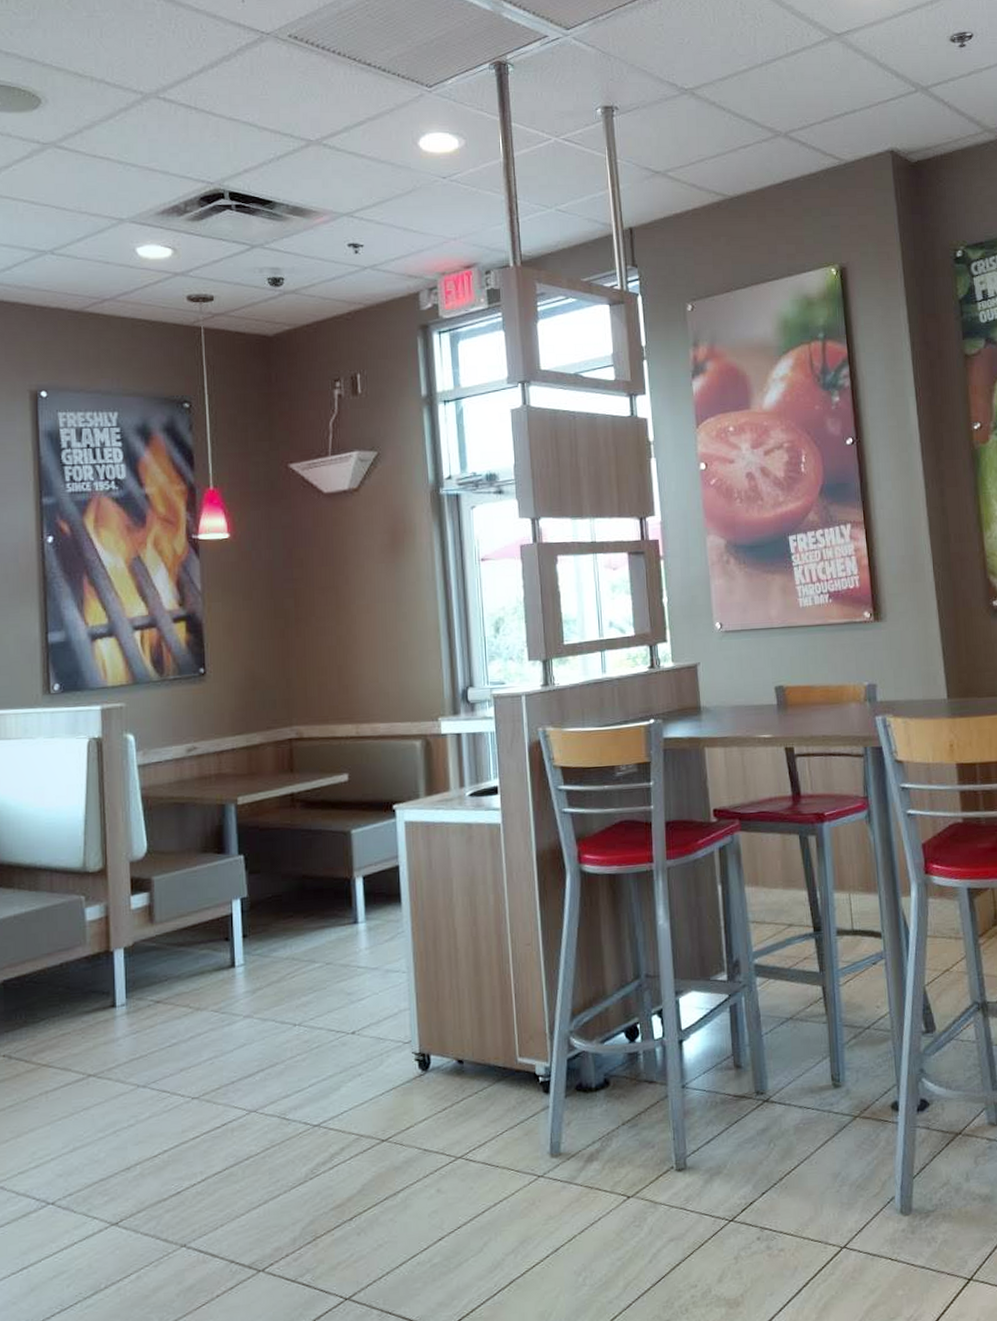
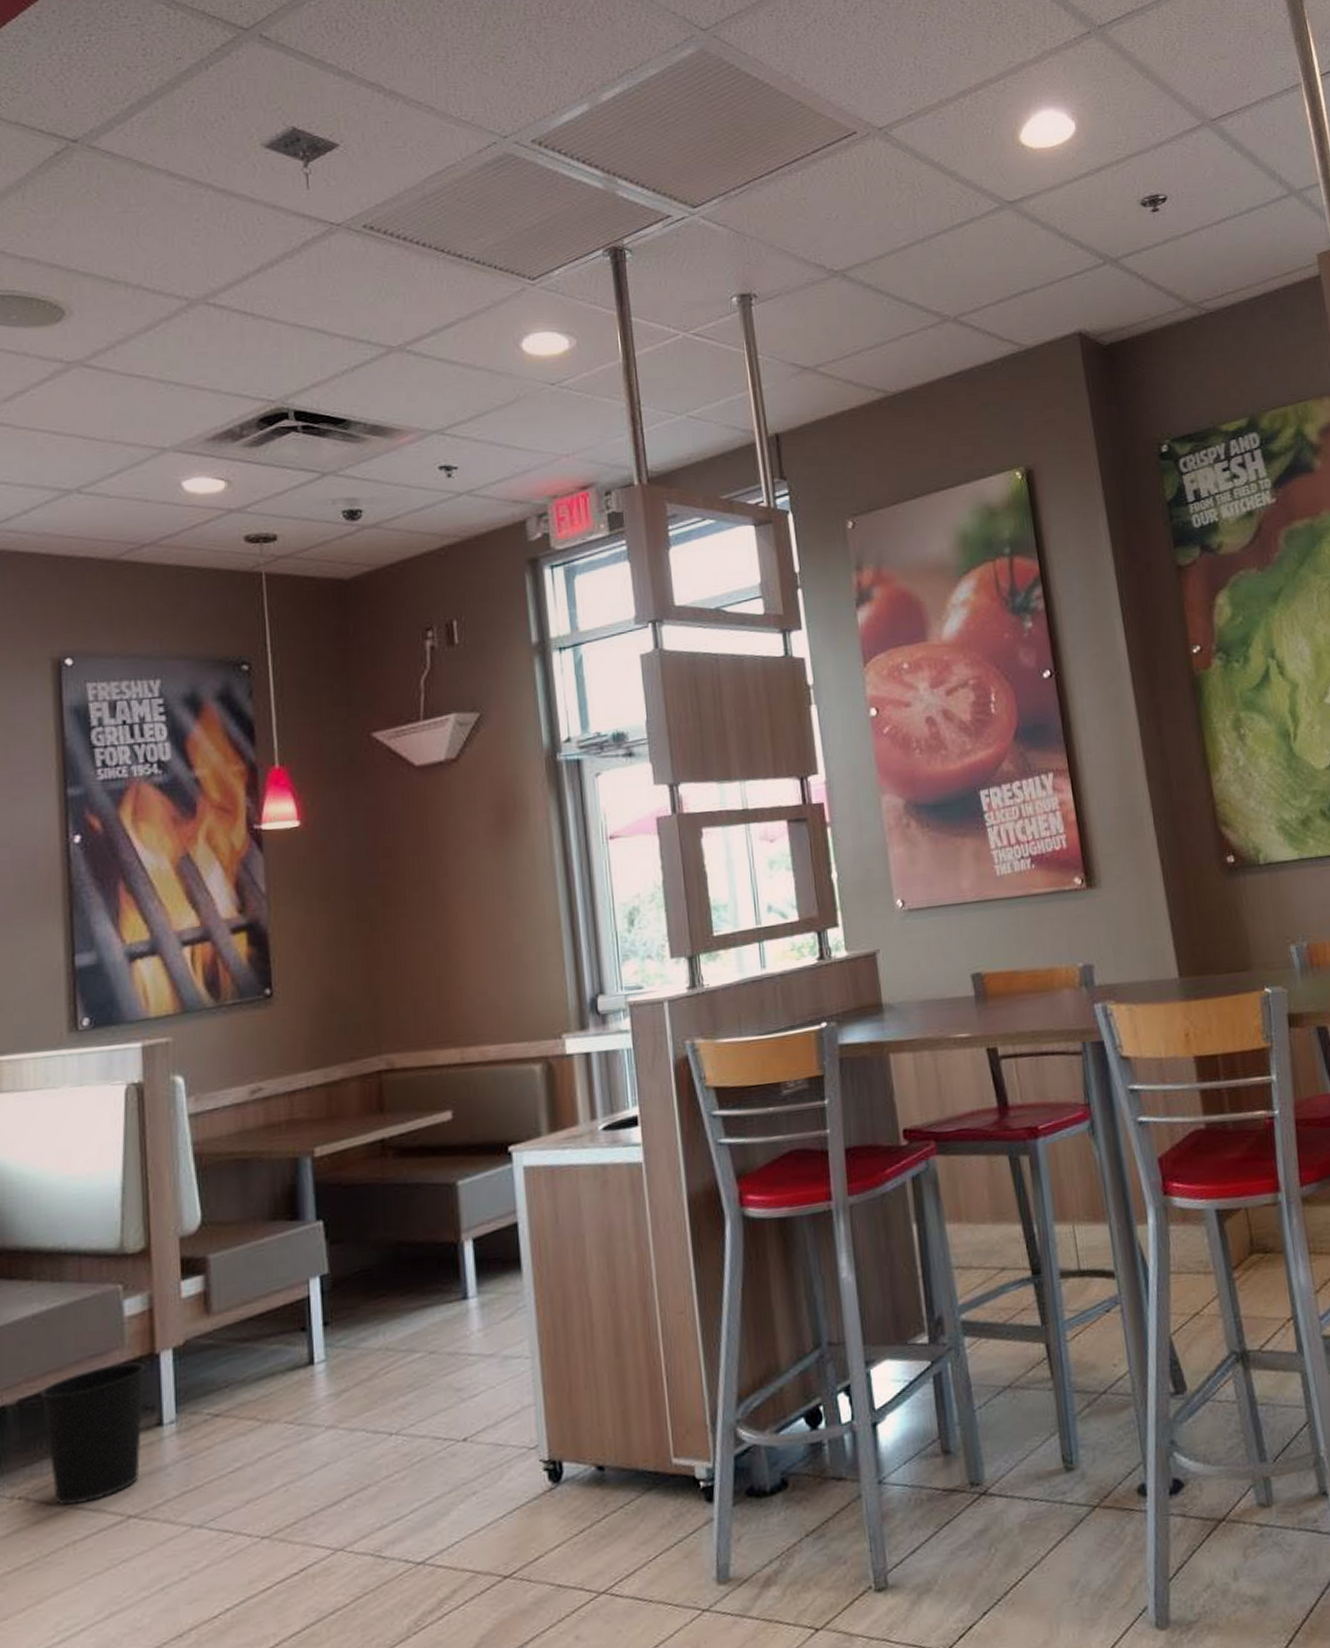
wastebasket: none [20,957,102,1064] -> present [40,1362,145,1506]

